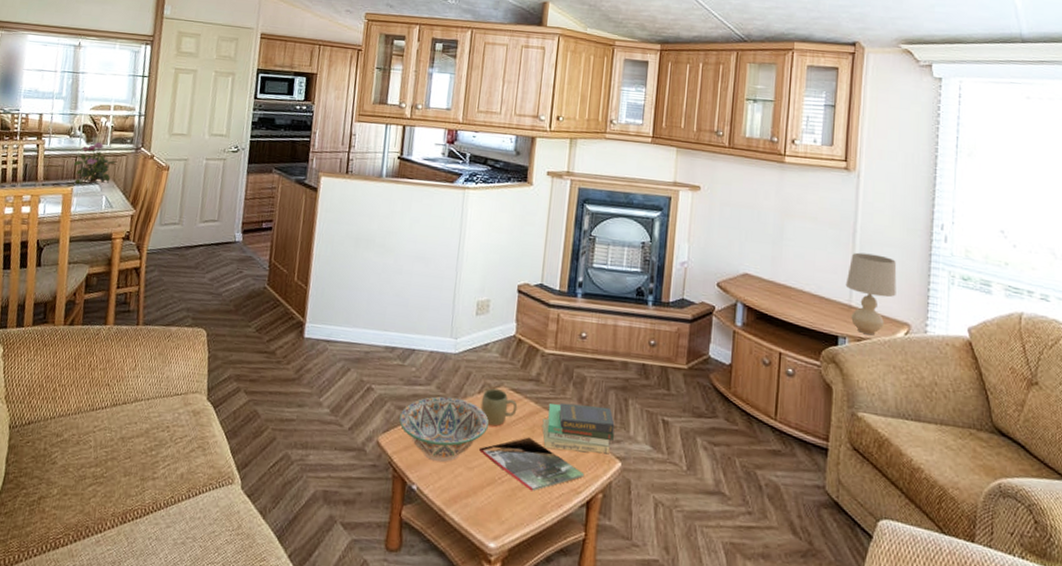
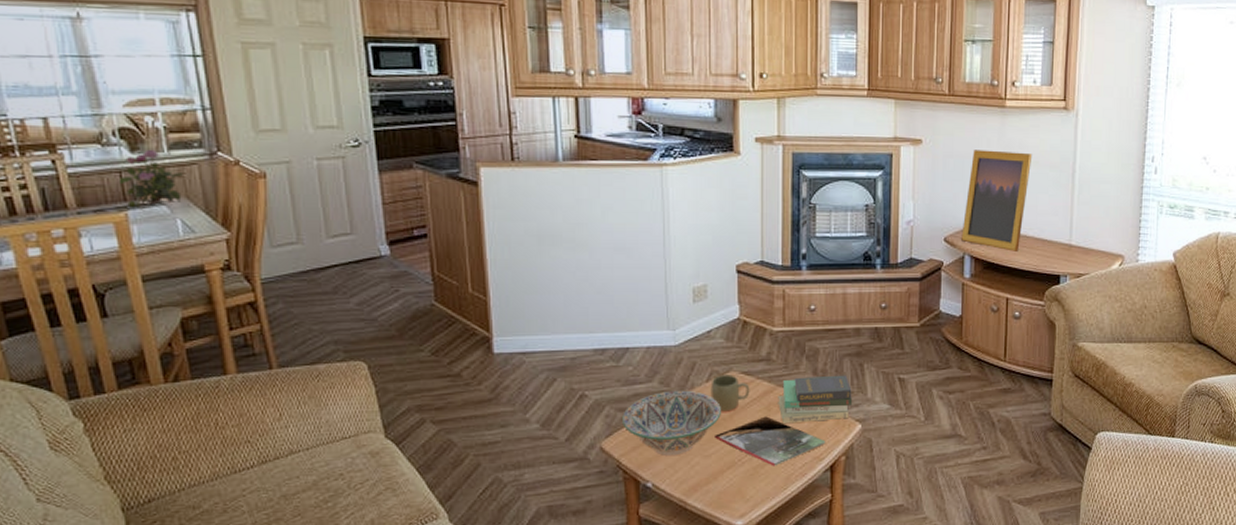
picture frame: none [734,200,811,306] -> present [961,150,1033,251]
table lamp: present [845,252,897,335] -> none [1066,192,1112,271]

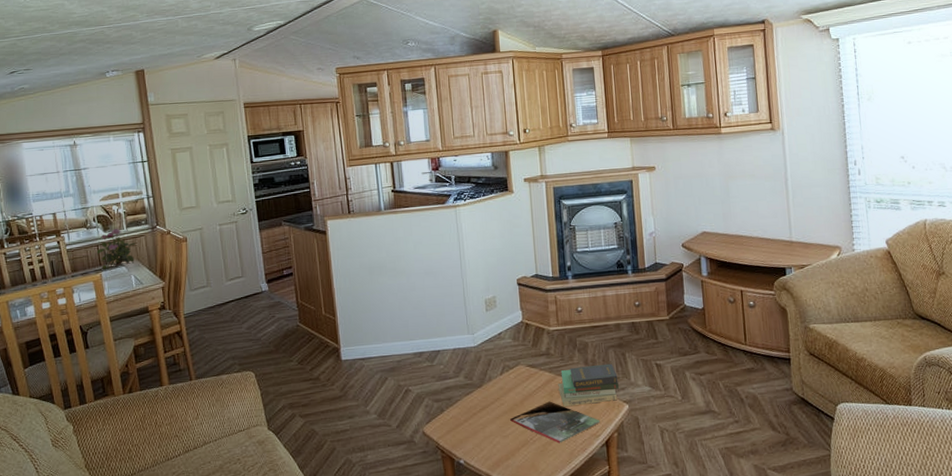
decorative bowl: present [623,390,722,457] -> none [438,382,515,438]
mug: present [710,374,750,412] -> none [504,368,536,399]
picture frame: present [961,150,1033,251] -> none [696,168,749,251]

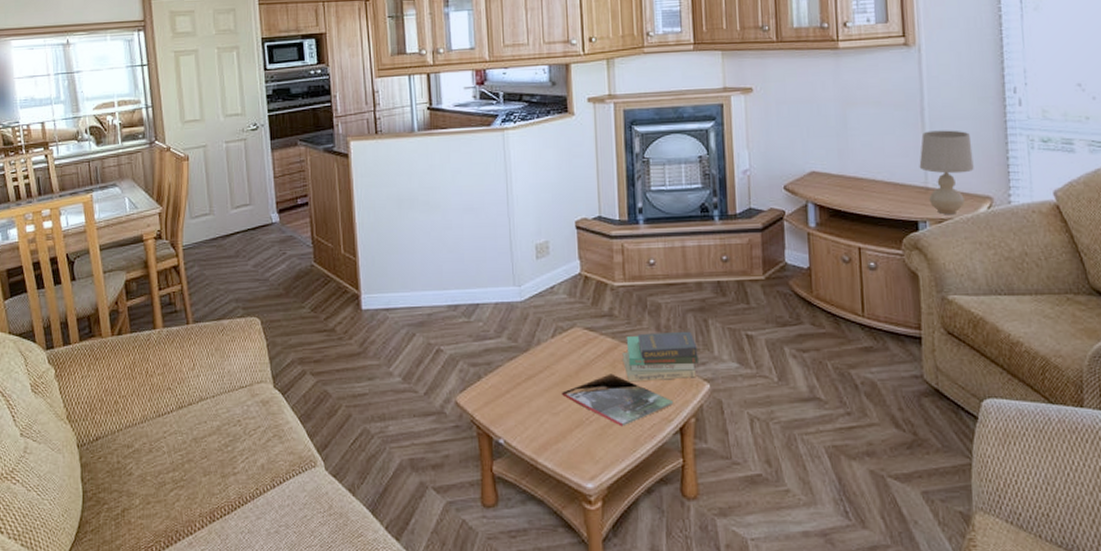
flower bouquet: present [96,228,135,270] -> none [87,142,131,190]
table lamp: none [785,195,826,262] -> present [919,130,974,215]

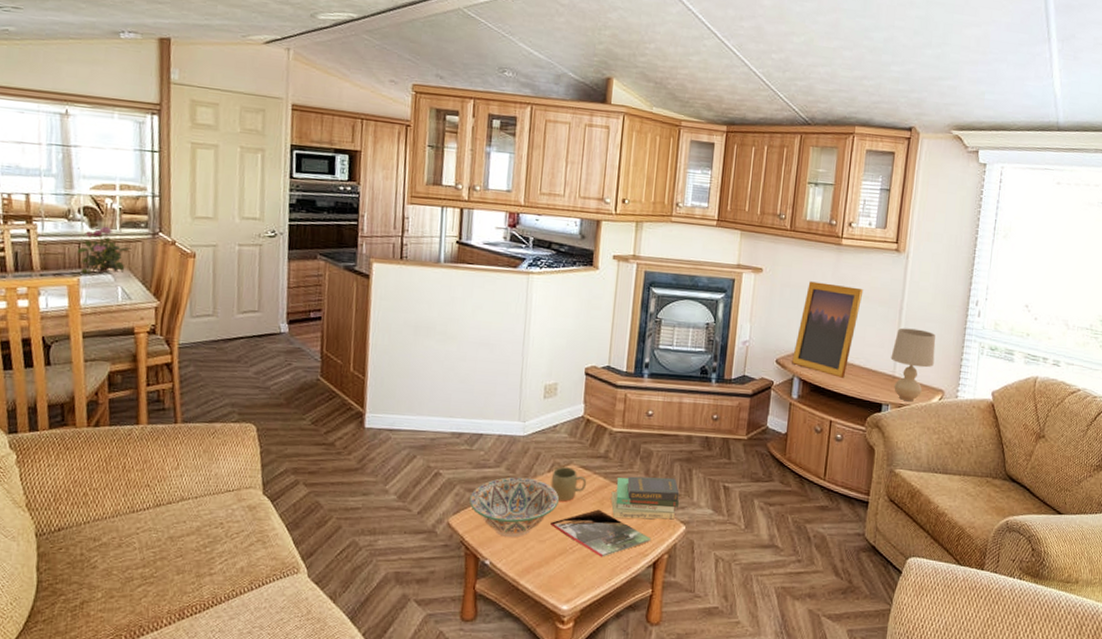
flower bouquet: none [87,142,131,190] -> present [76,226,129,275]
decorative bowl: none [475,346,568,413] -> present [469,477,560,538]
mug: none [556,330,595,368] -> present [550,467,587,502]
picture frame: none [802,93,874,197] -> present [792,281,864,378]

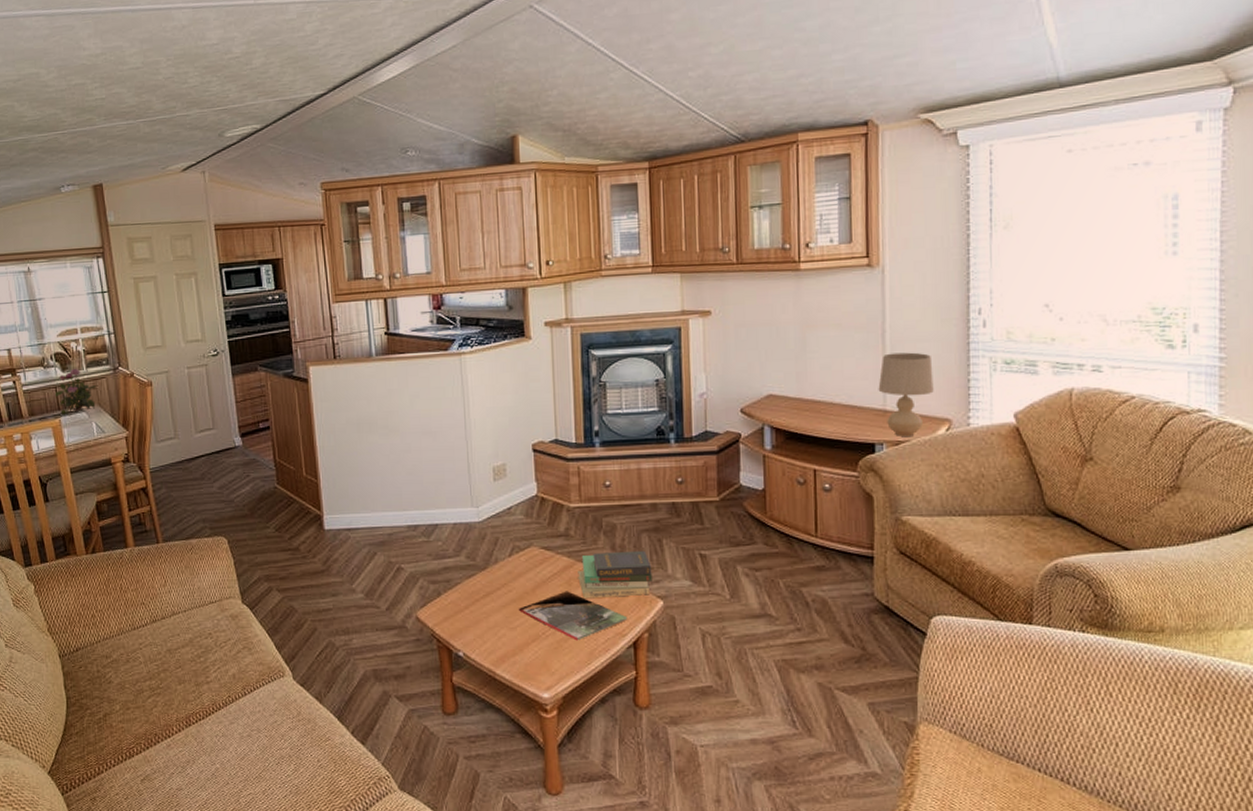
decorative bowl: present [469,477,560,538] -> none [434,564,525,628]
mug: present [550,467,587,502] -> none [513,550,551,586]
picture frame: present [792,281,864,378] -> none [759,315,834,420]

